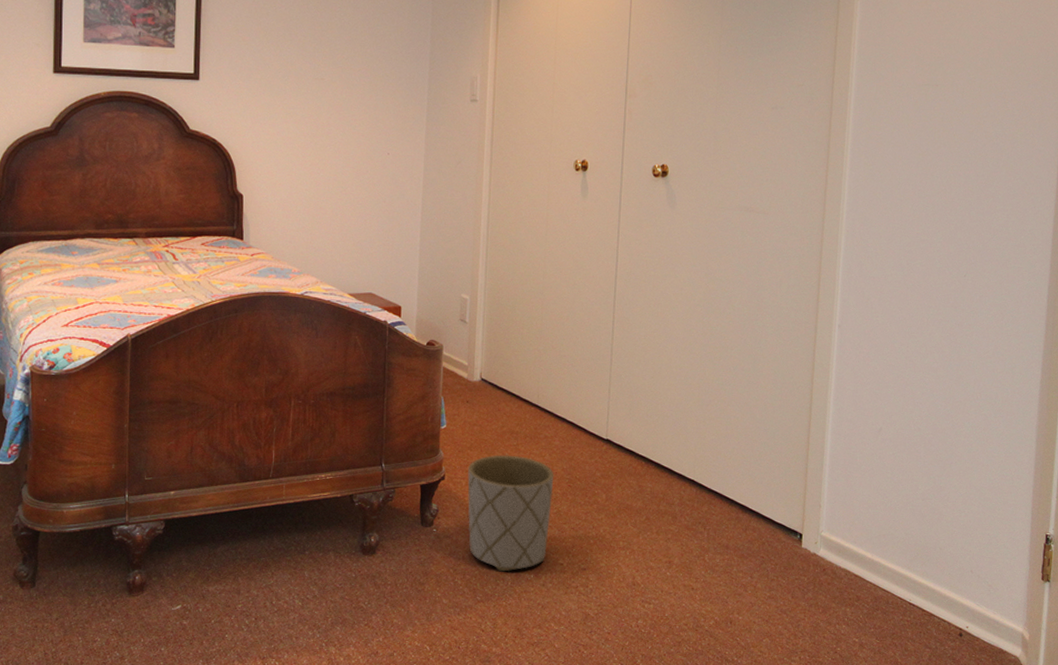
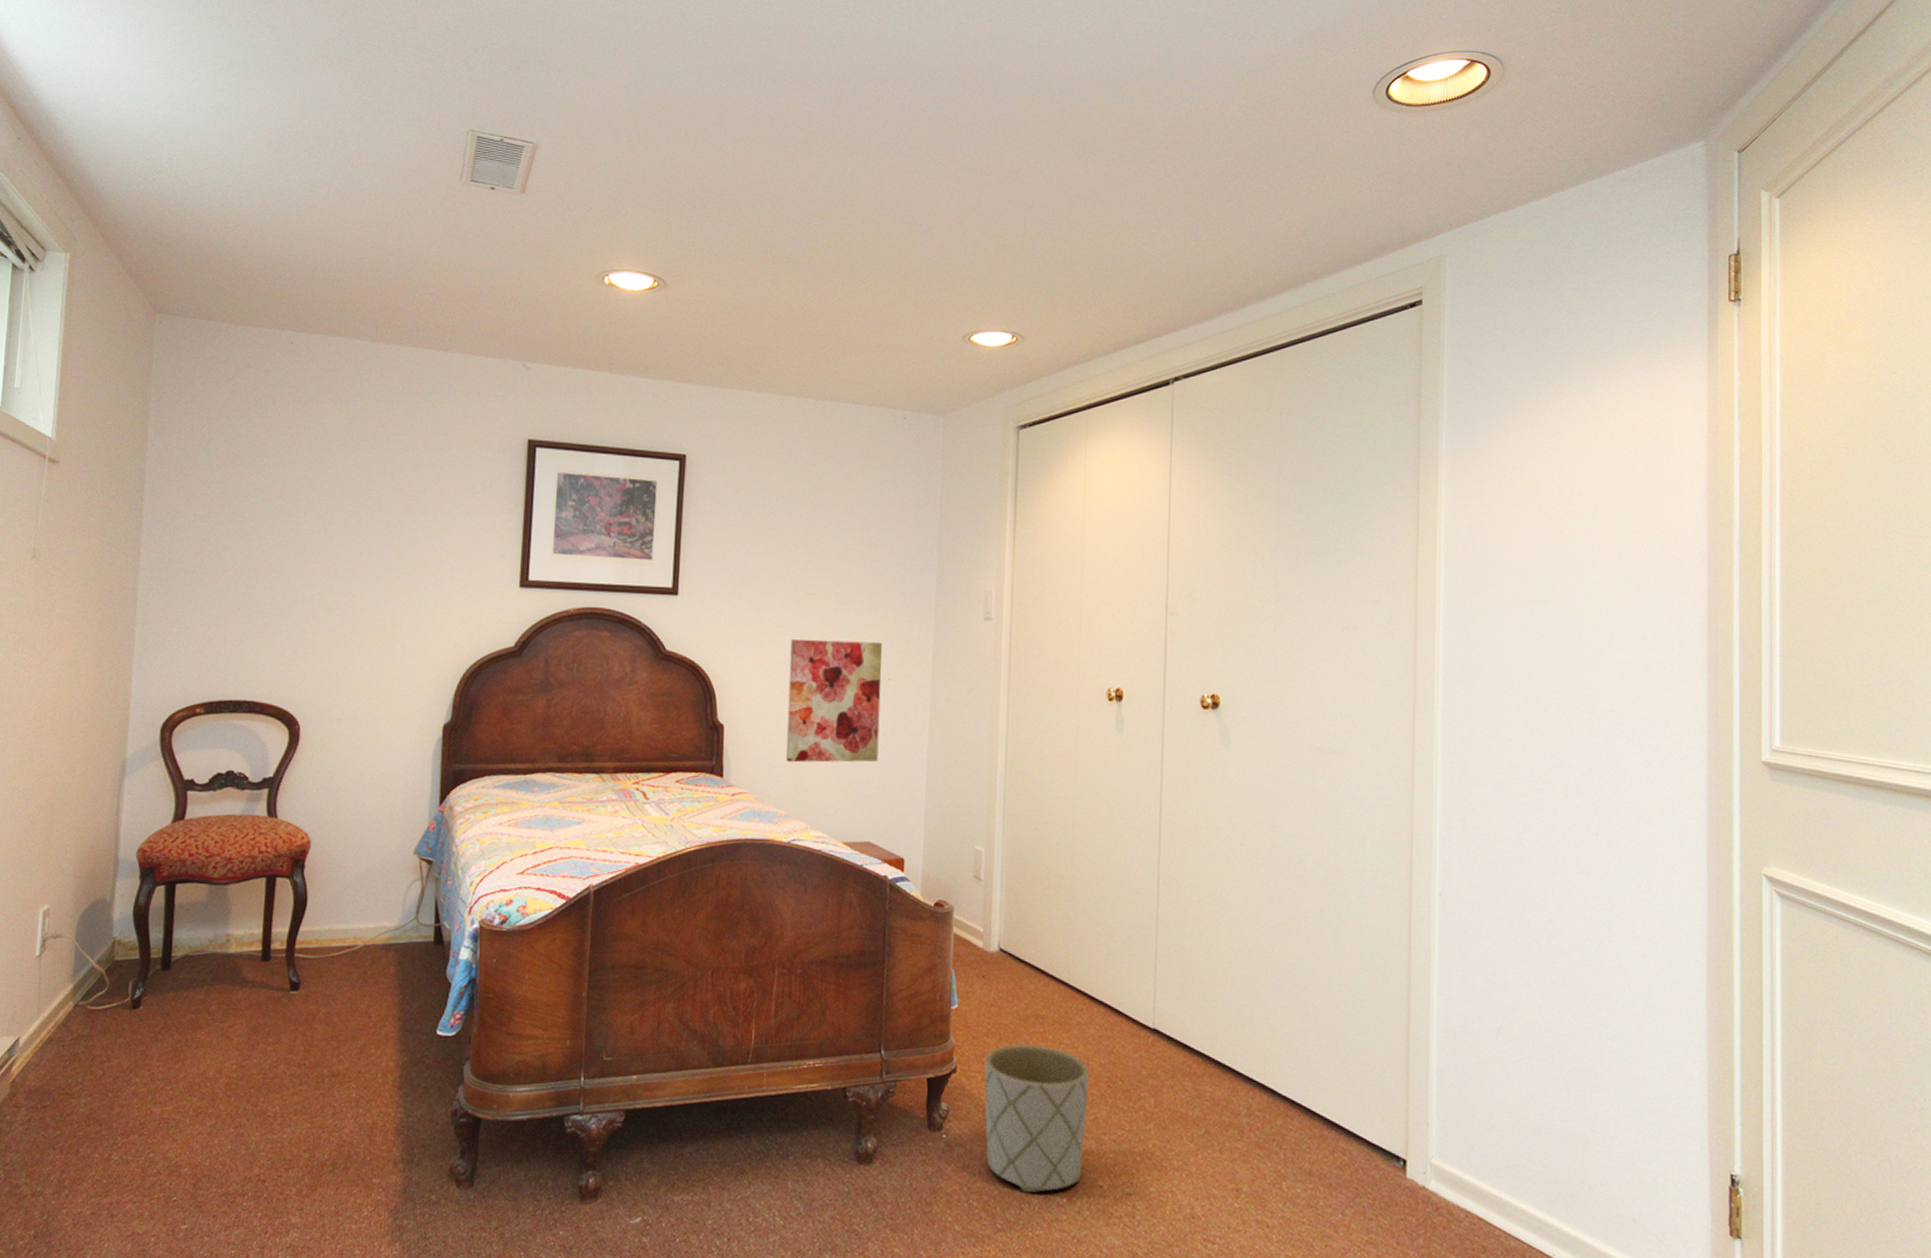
wall art: none [298,118,382,227] -> present [785,638,883,763]

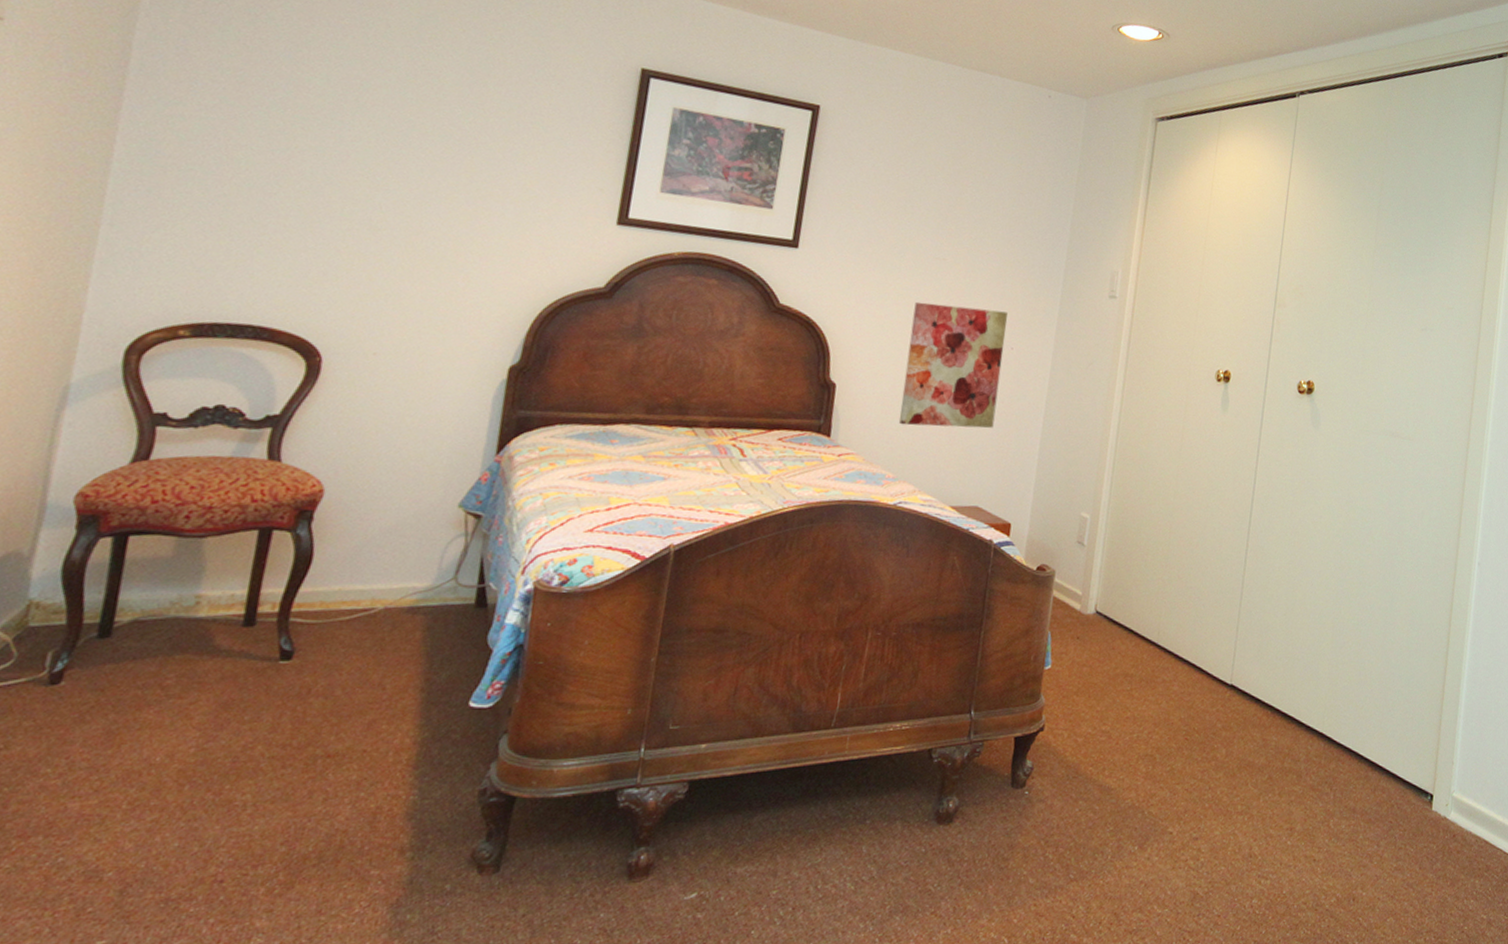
planter: present [984,1044,1090,1193] -> none [1065,701,1170,843]

